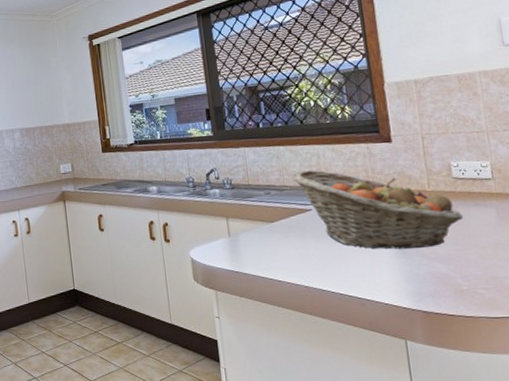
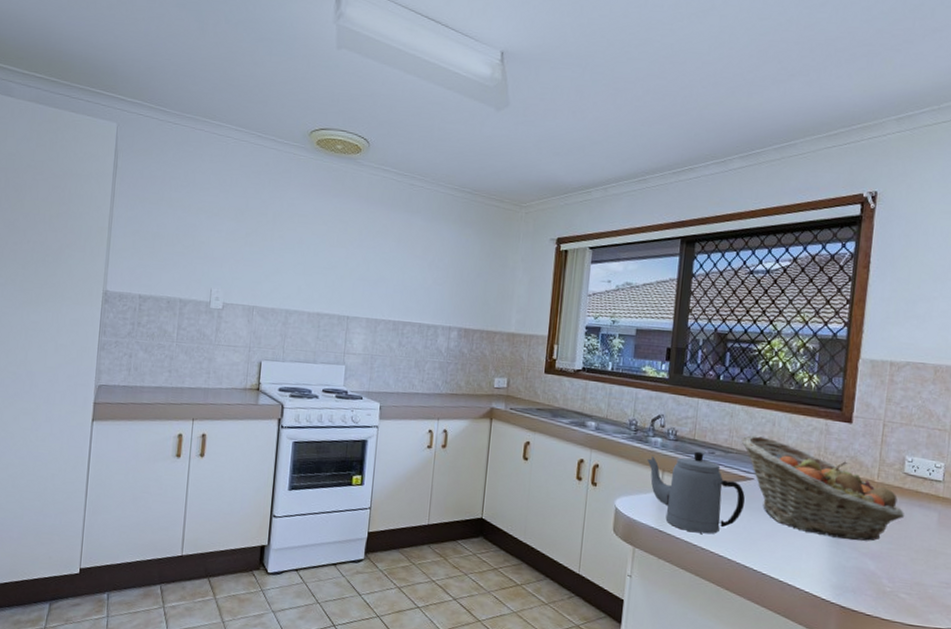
teapot: none [210,194,309,268] -> present [647,451,745,534]

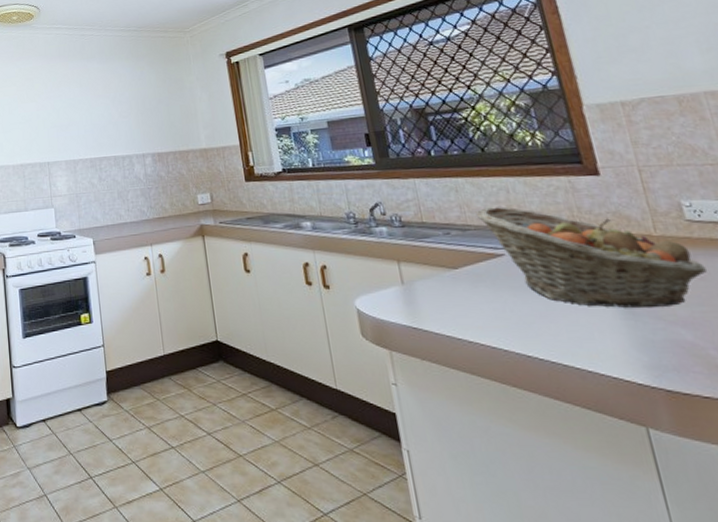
teapot: present [647,451,745,534] -> none [377,234,504,325]

